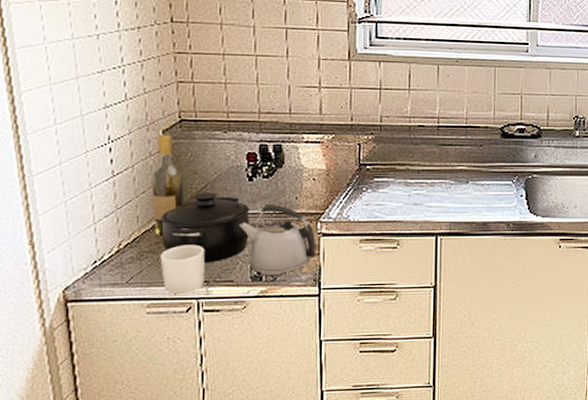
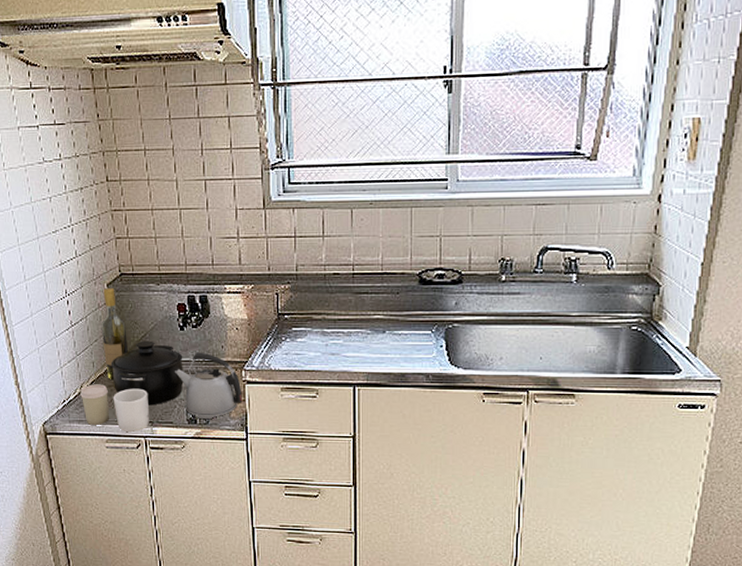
cup: none [117,241,154,289] -> present [80,384,109,426]

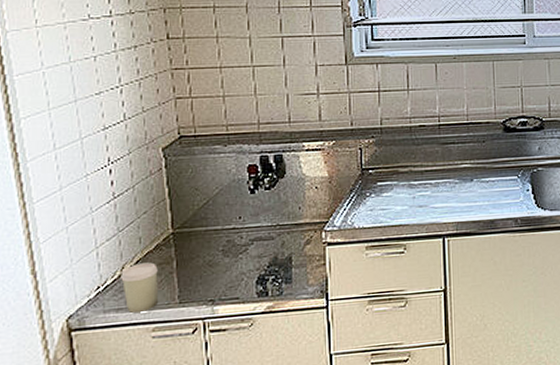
bottle: present [101,287,129,379] -> none [152,151,187,256]
saucepan: present [110,340,184,405] -> none [163,207,253,282]
mug: present [113,388,150,433] -> none [164,262,211,317]
kettle: present [175,352,242,420] -> none [243,215,322,291]

